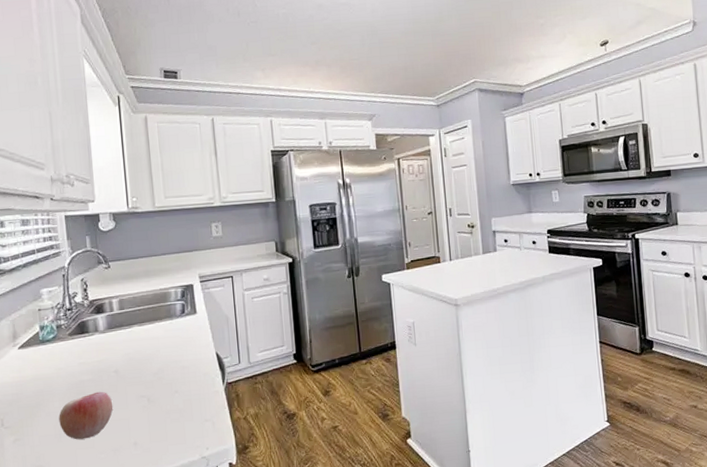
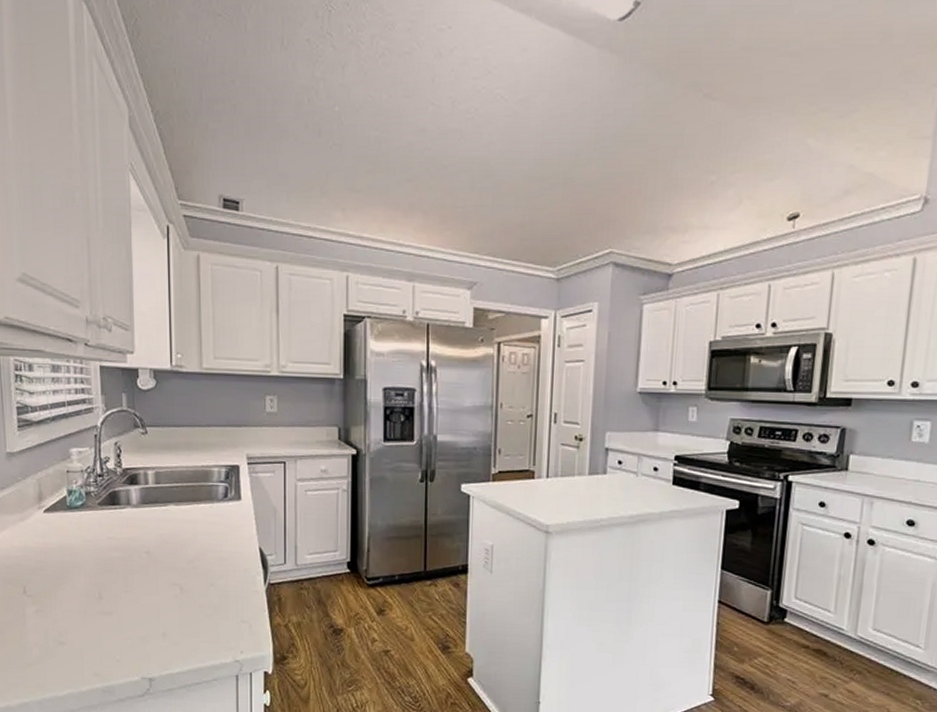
apple: present [59,391,113,440] -> none [84,572,143,621]

